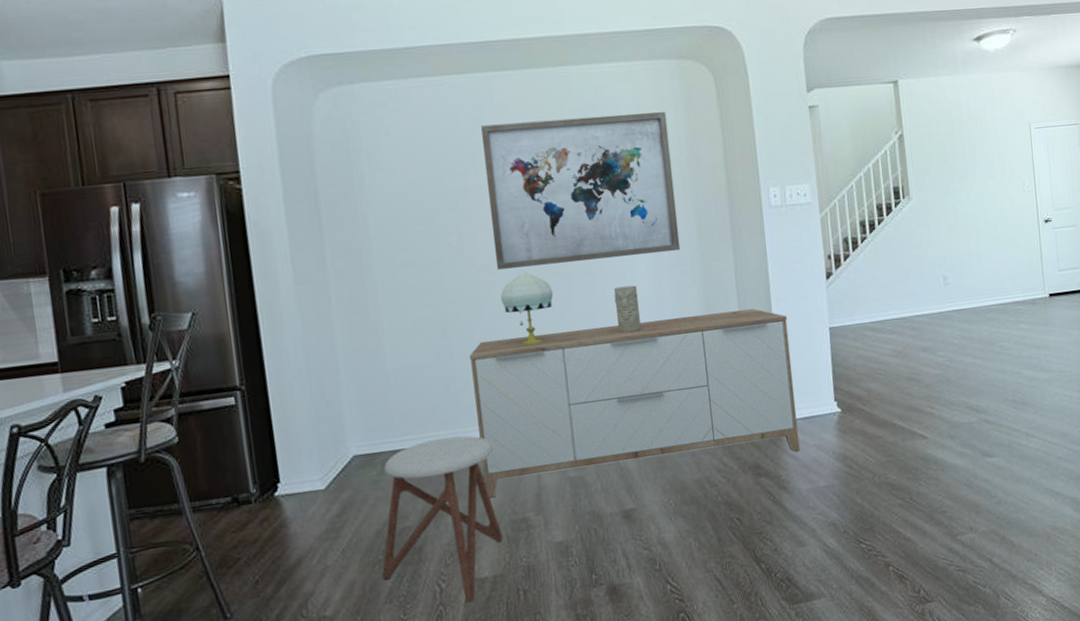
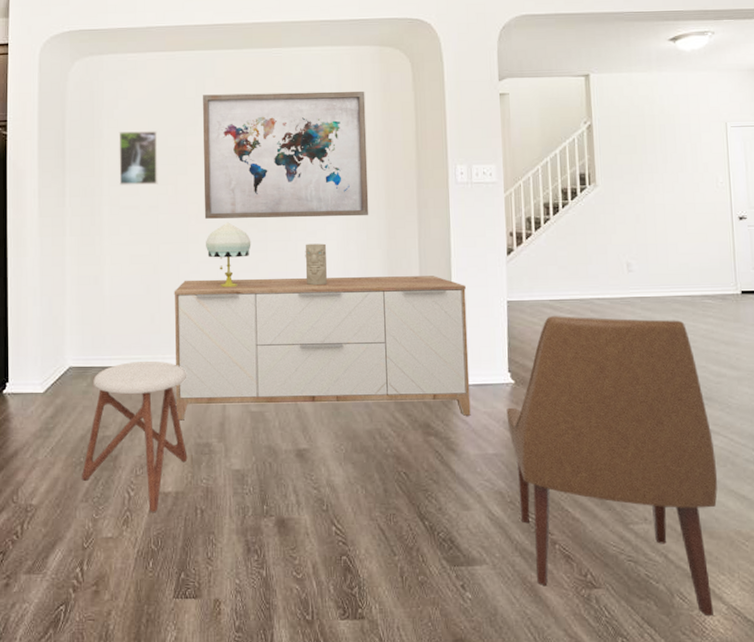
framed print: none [383,172,438,240] -> present [119,131,158,186]
chair: none [835,329,1035,611] -> present [506,316,718,617]

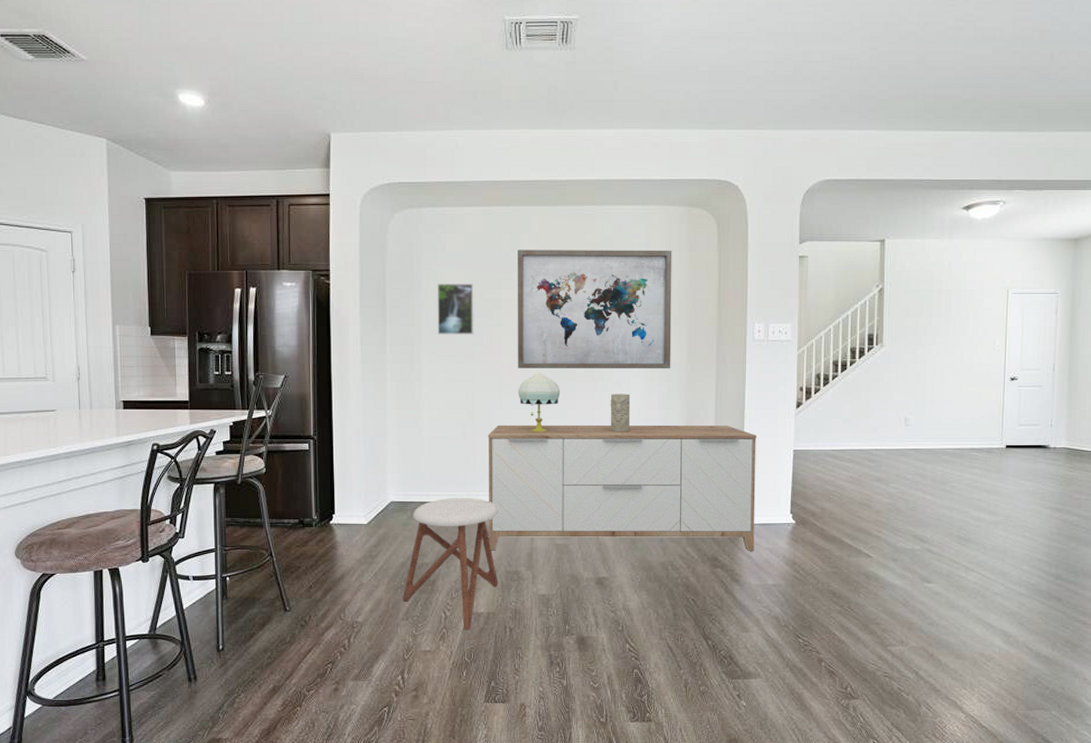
chair: present [506,316,718,617] -> none [786,464,969,723]

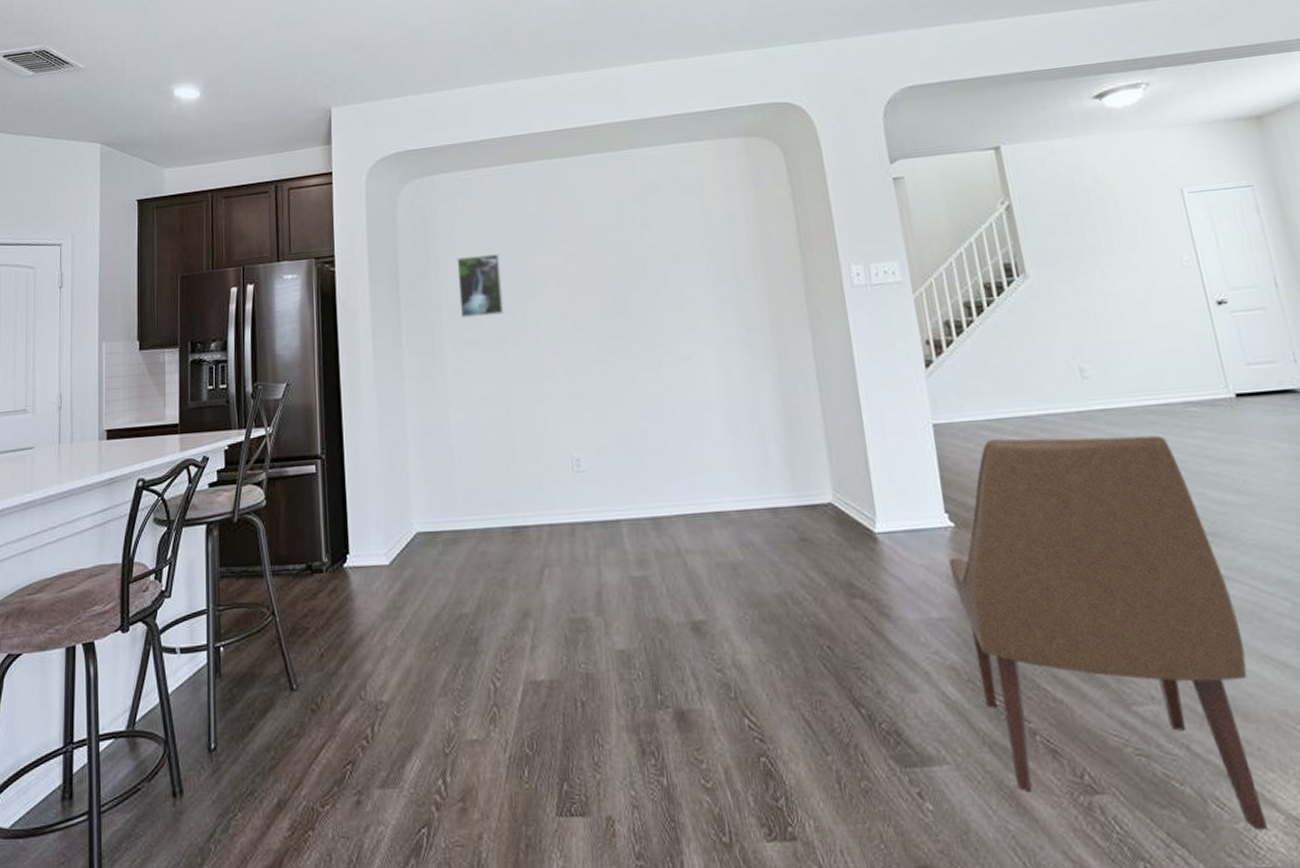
stool: present [403,497,499,630] -> none [438,520,561,706]
sideboard: present [487,424,756,551] -> none [530,399,904,592]
wall art: present [517,250,672,369] -> none [547,190,752,349]
table lamp: present [518,372,561,432] -> none [563,351,616,429]
decorative vase: present [610,394,631,432] -> none [679,368,709,420]
chair: none [786,464,969,723] -> present [948,435,1267,831]

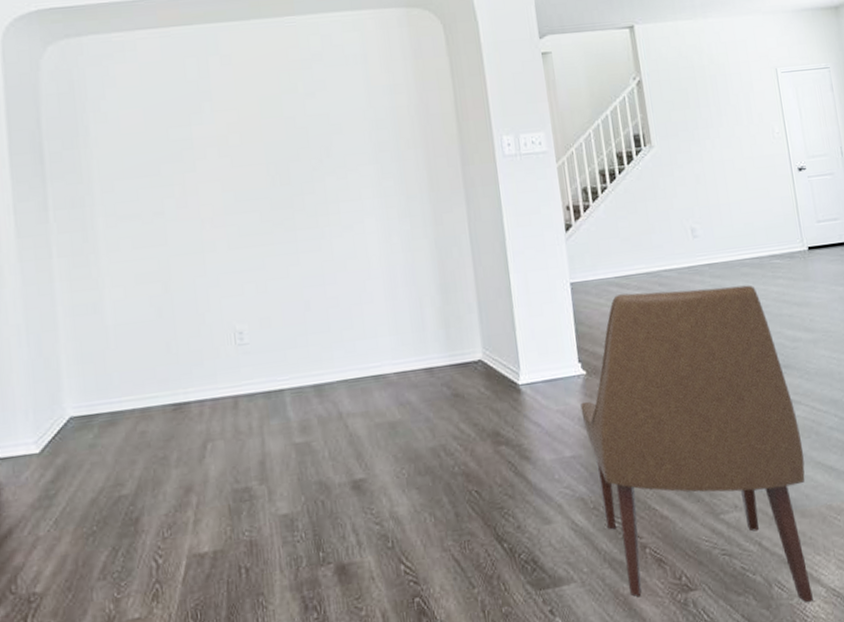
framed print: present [456,254,504,319] -> none [108,123,162,192]

